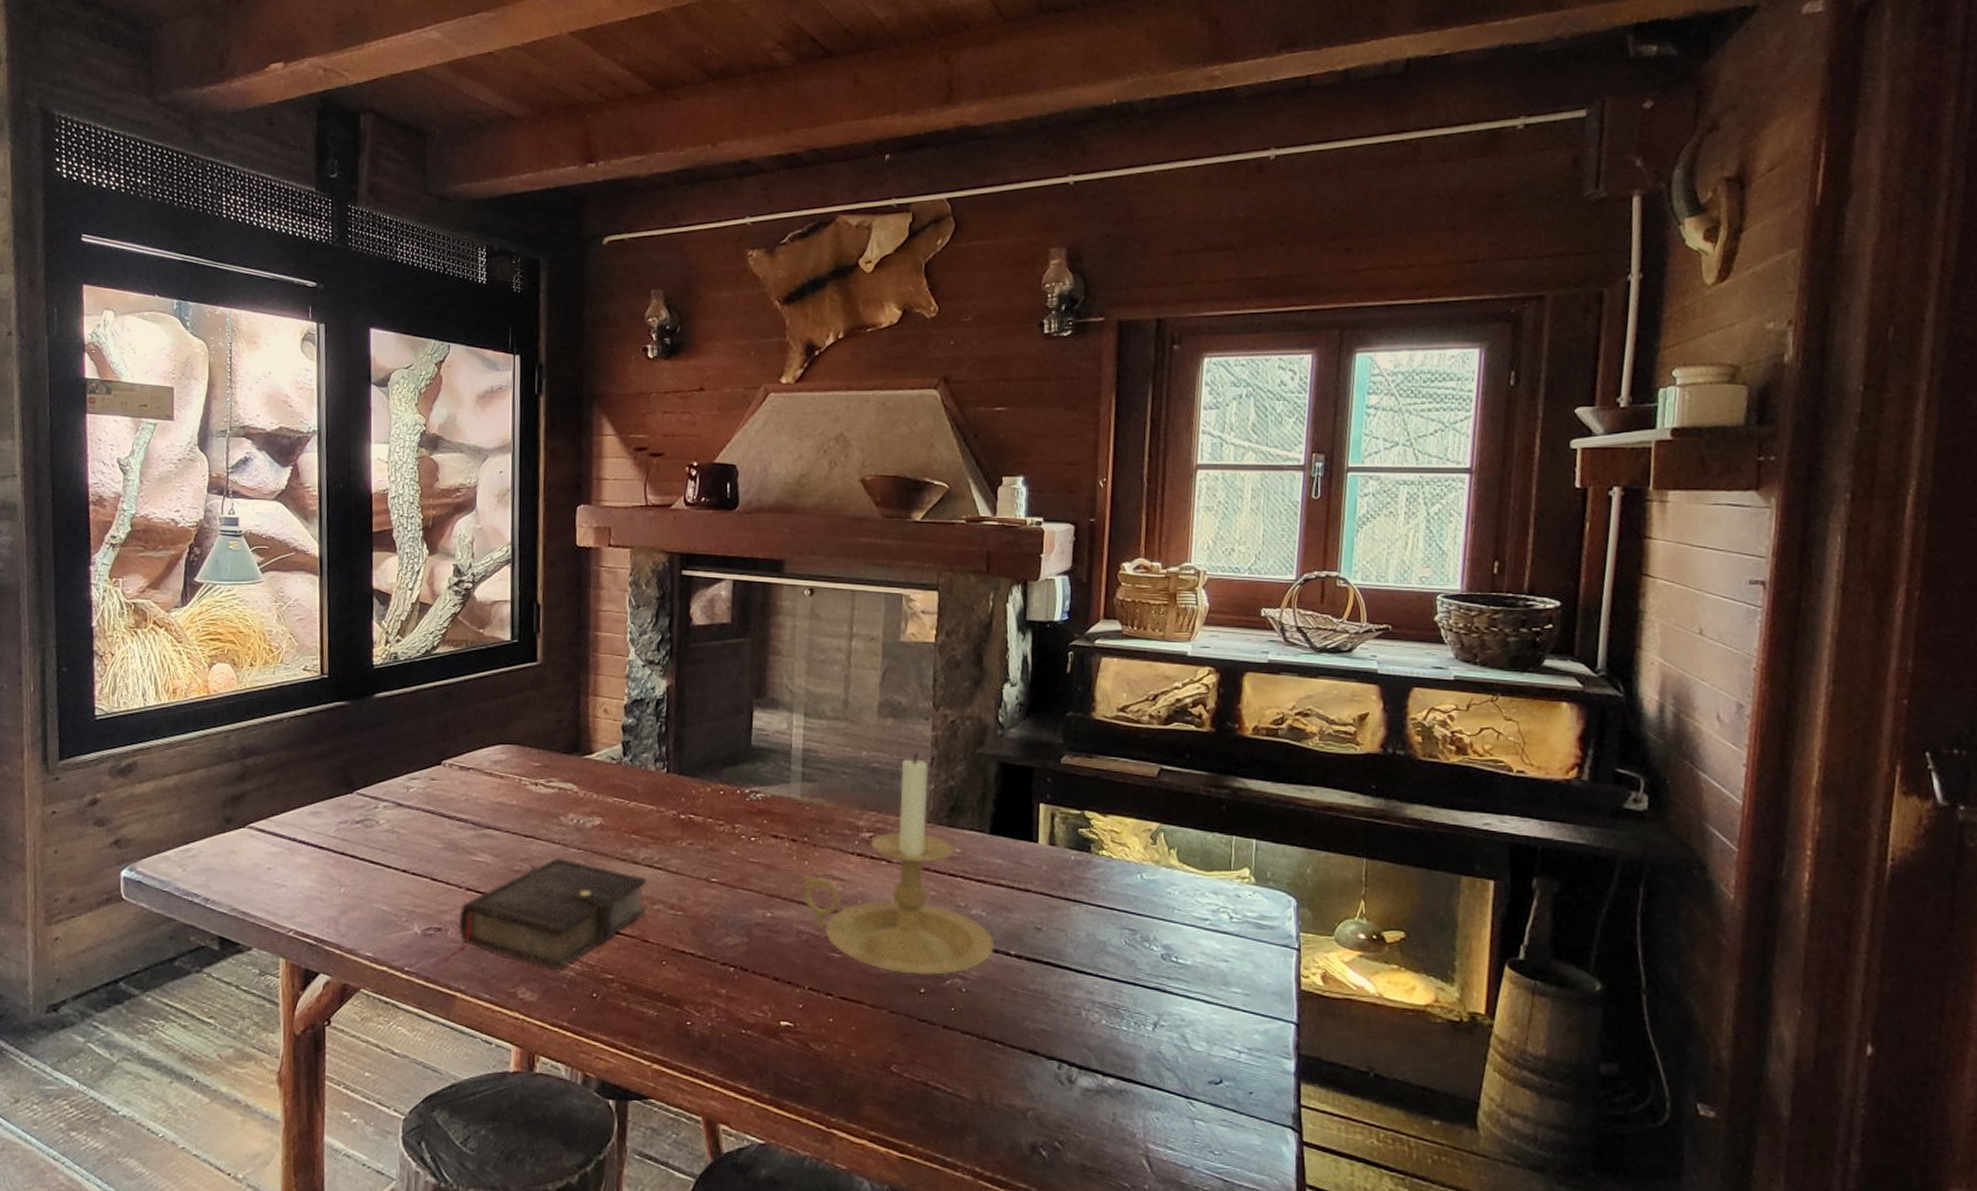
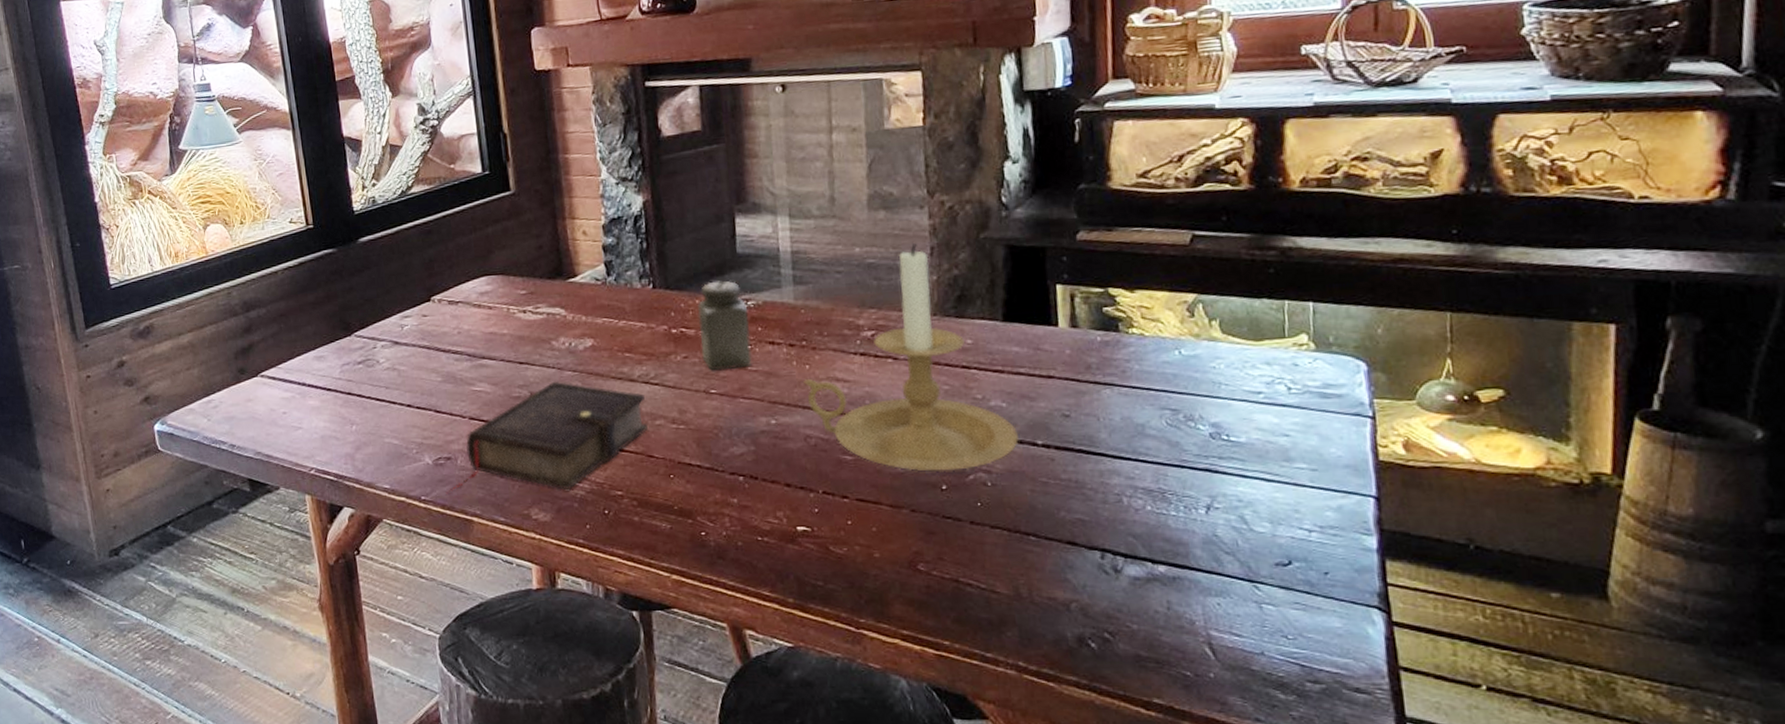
salt shaker: none [707,771,756,860] -> present [697,280,752,371]

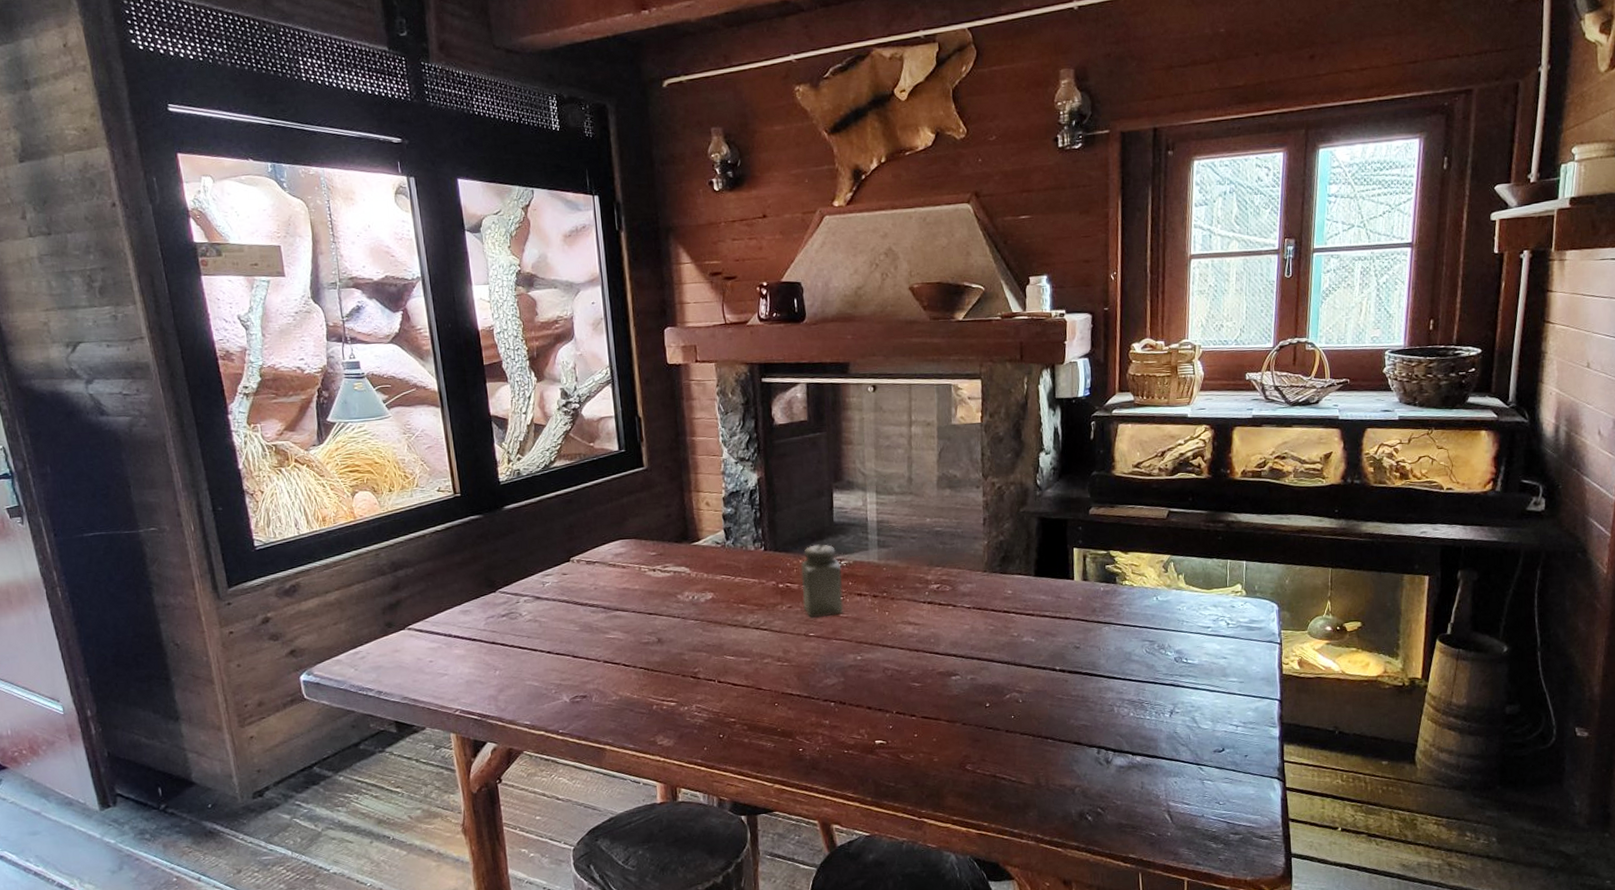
book: present [445,381,648,494] -> none [581,628,757,727]
candle holder: present [804,243,1020,472] -> none [884,515,1044,693]

